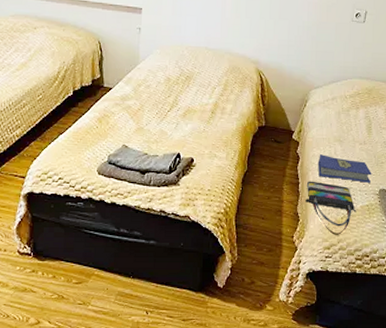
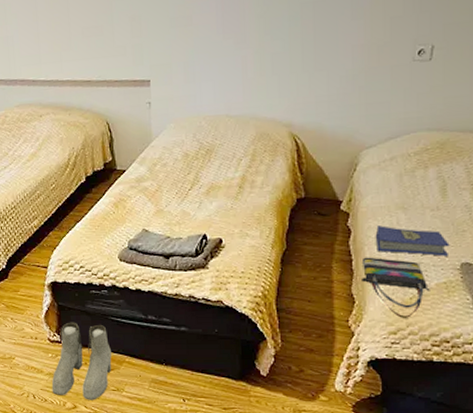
boots: none [16,234,81,315] -> present [51,322,112,400]

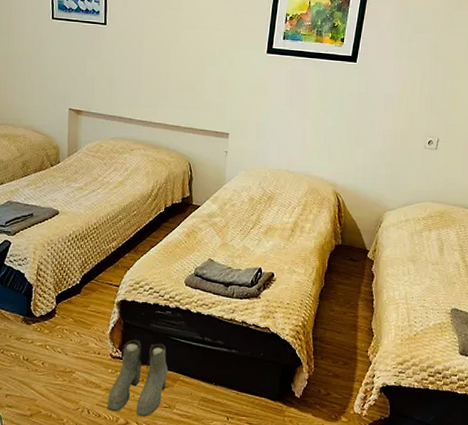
tote bag: present [361,257,430,318] -> none [380,298,429,351]
hardcover book: present [375,226,450,256] -> none [391,273,444,302]

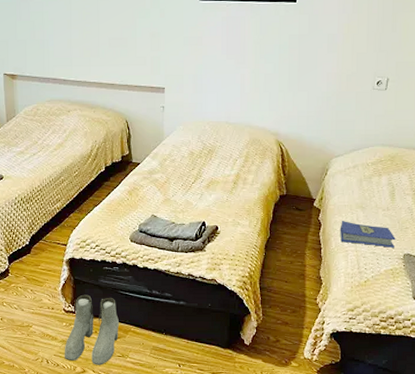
hardcover book: none [391,273,444,302] -> present [340,221,396,248]

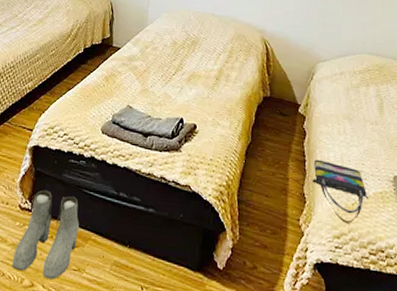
tote bag: none [328,246,380,298] -> present [313,159,369,224]
hardcover book: present [340,221,396,248] -> none [325,131,385,167]

